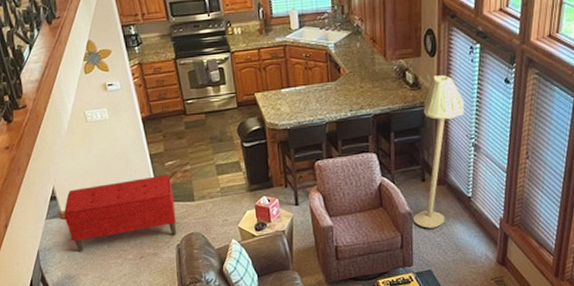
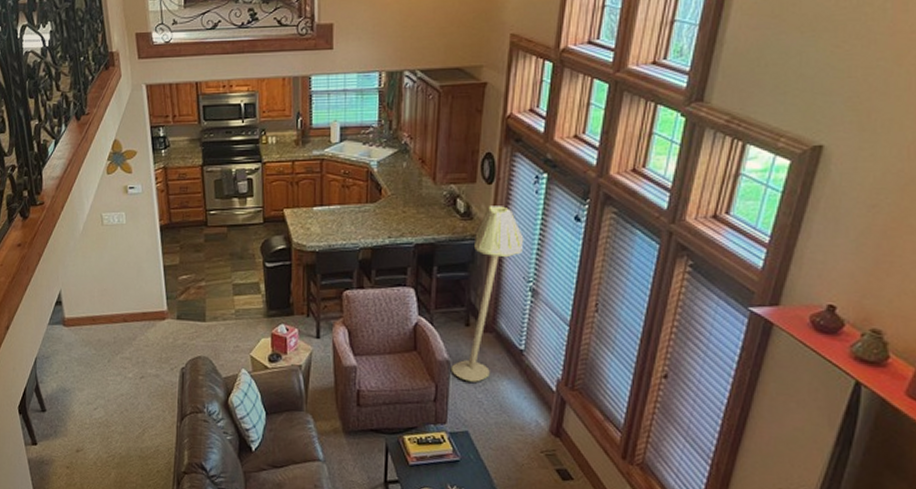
bench: present [64,174,177,253] -> none [67,289,184,365]

